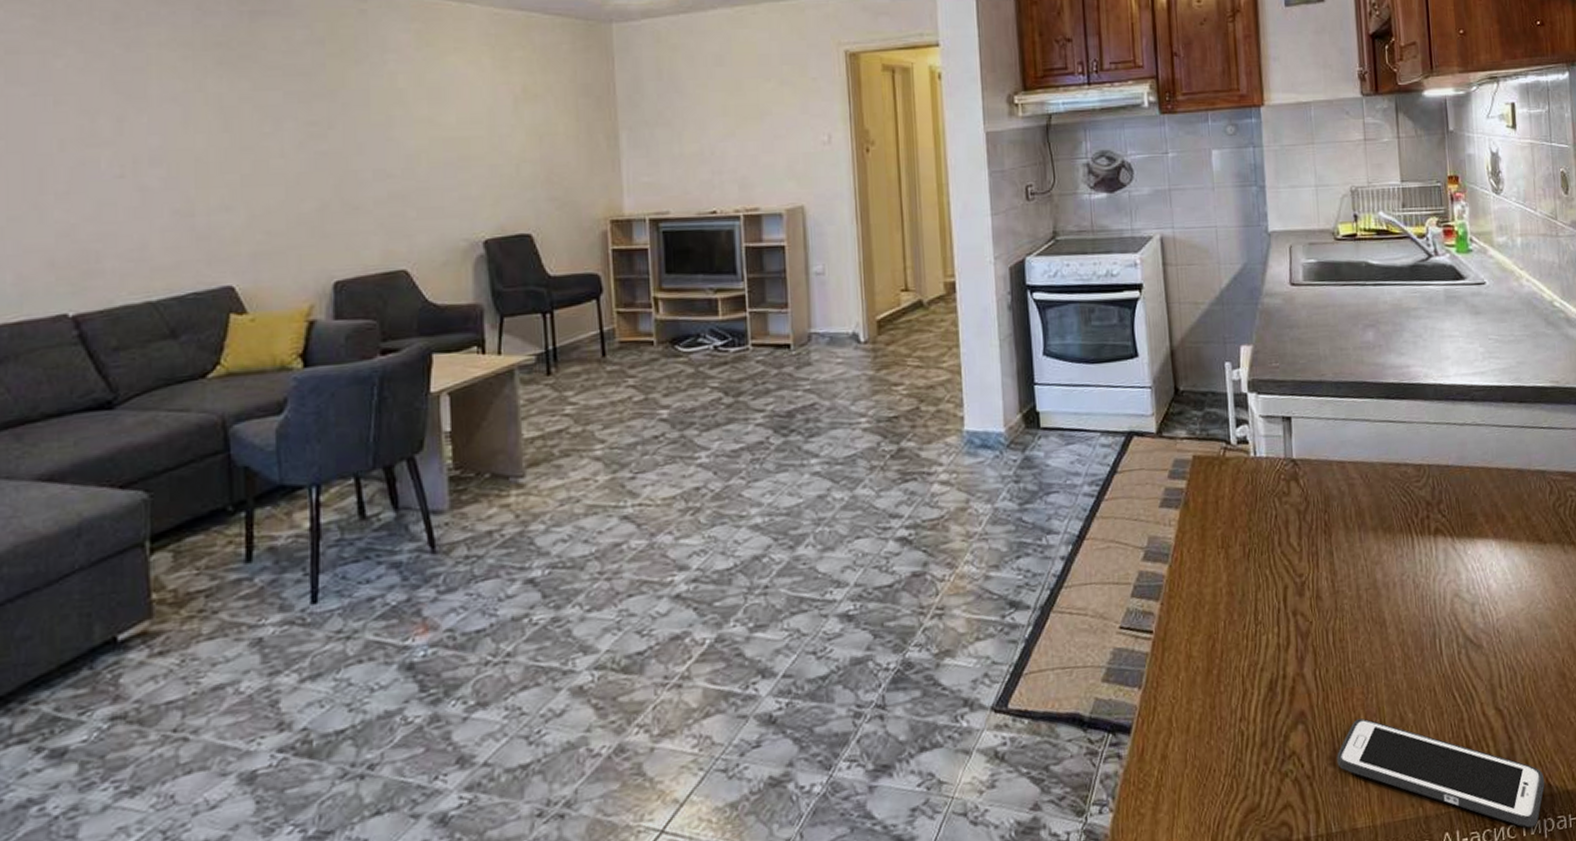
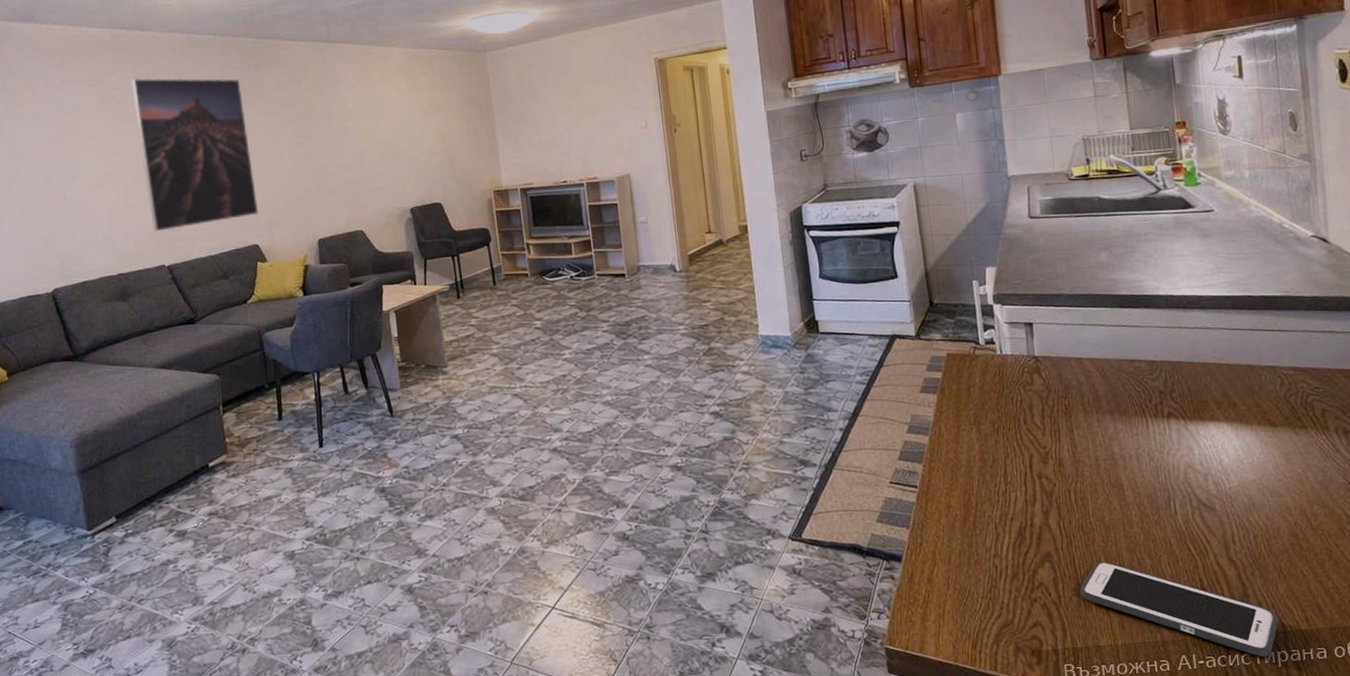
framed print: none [32,16,239,261] -> present [130,78,259,232]

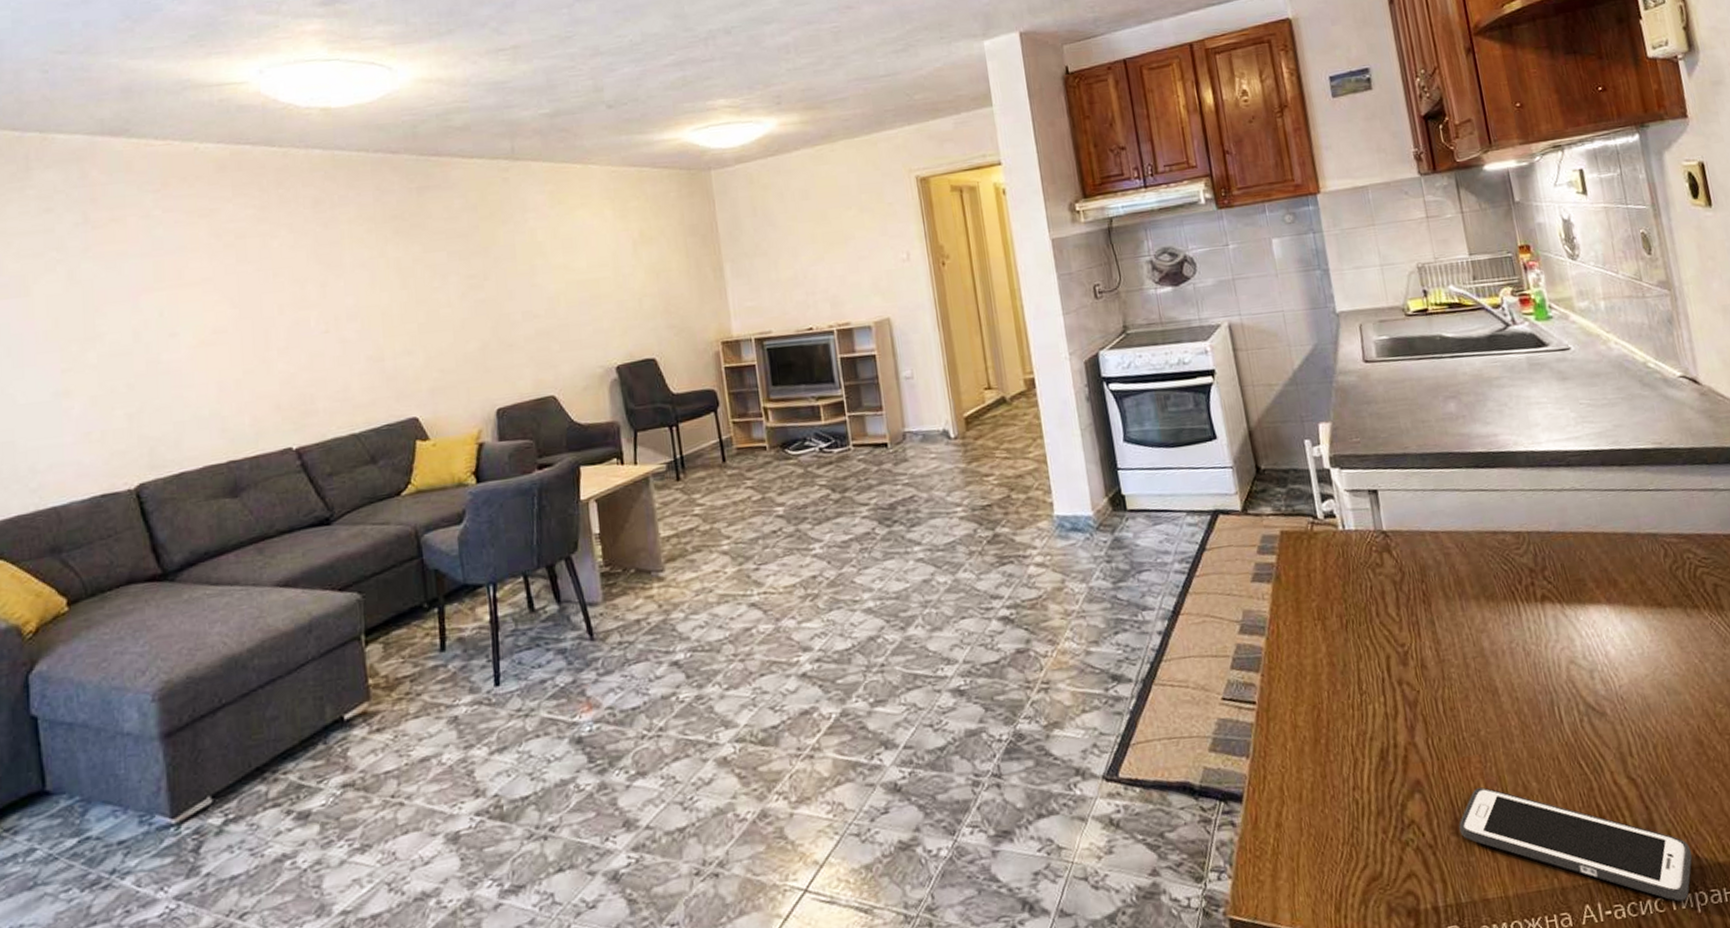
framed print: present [130,78,259,232] -> none [253,205,420,405]

